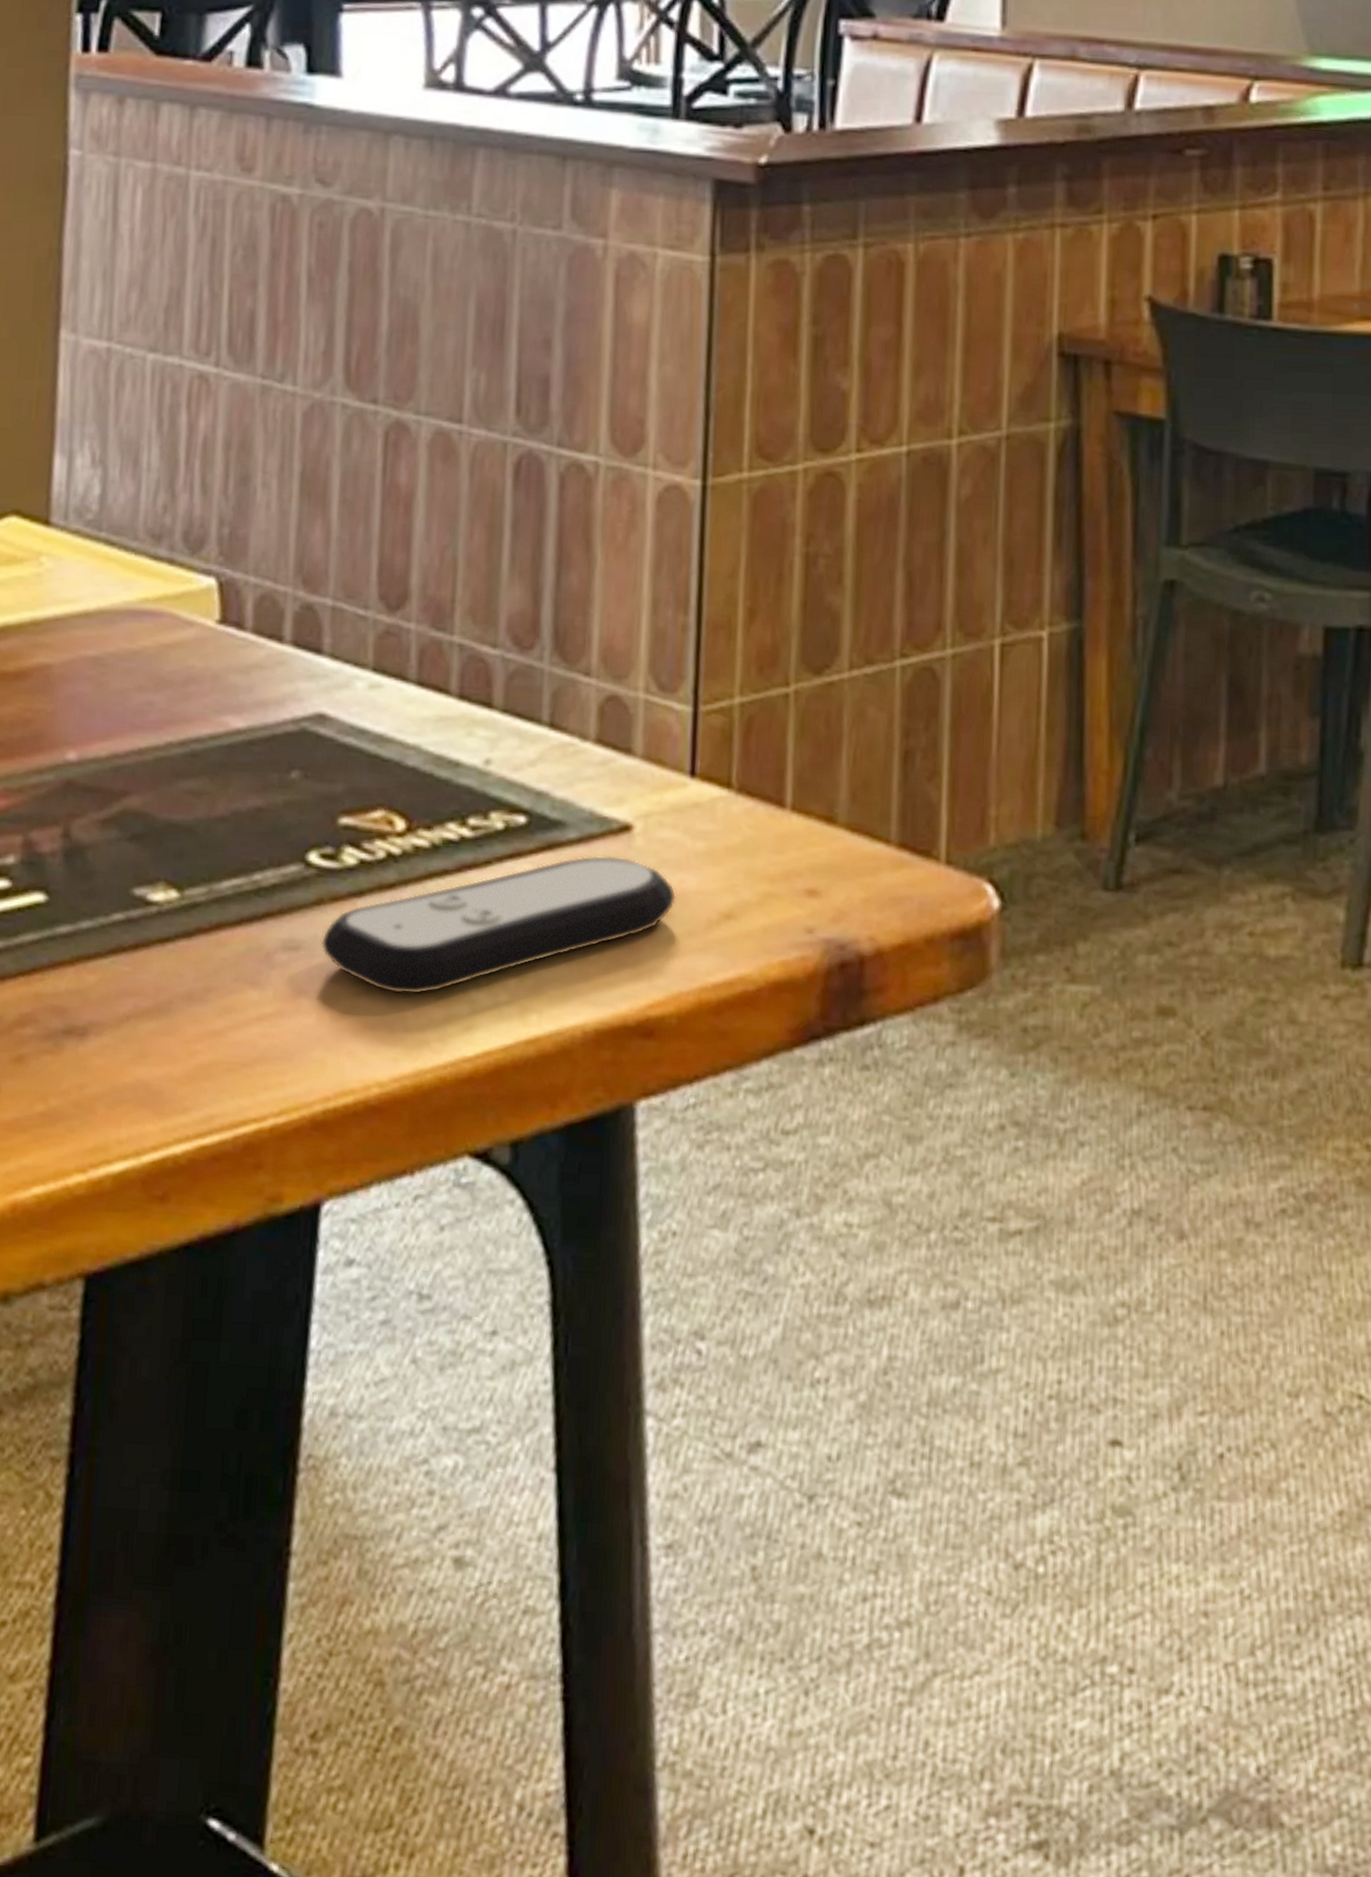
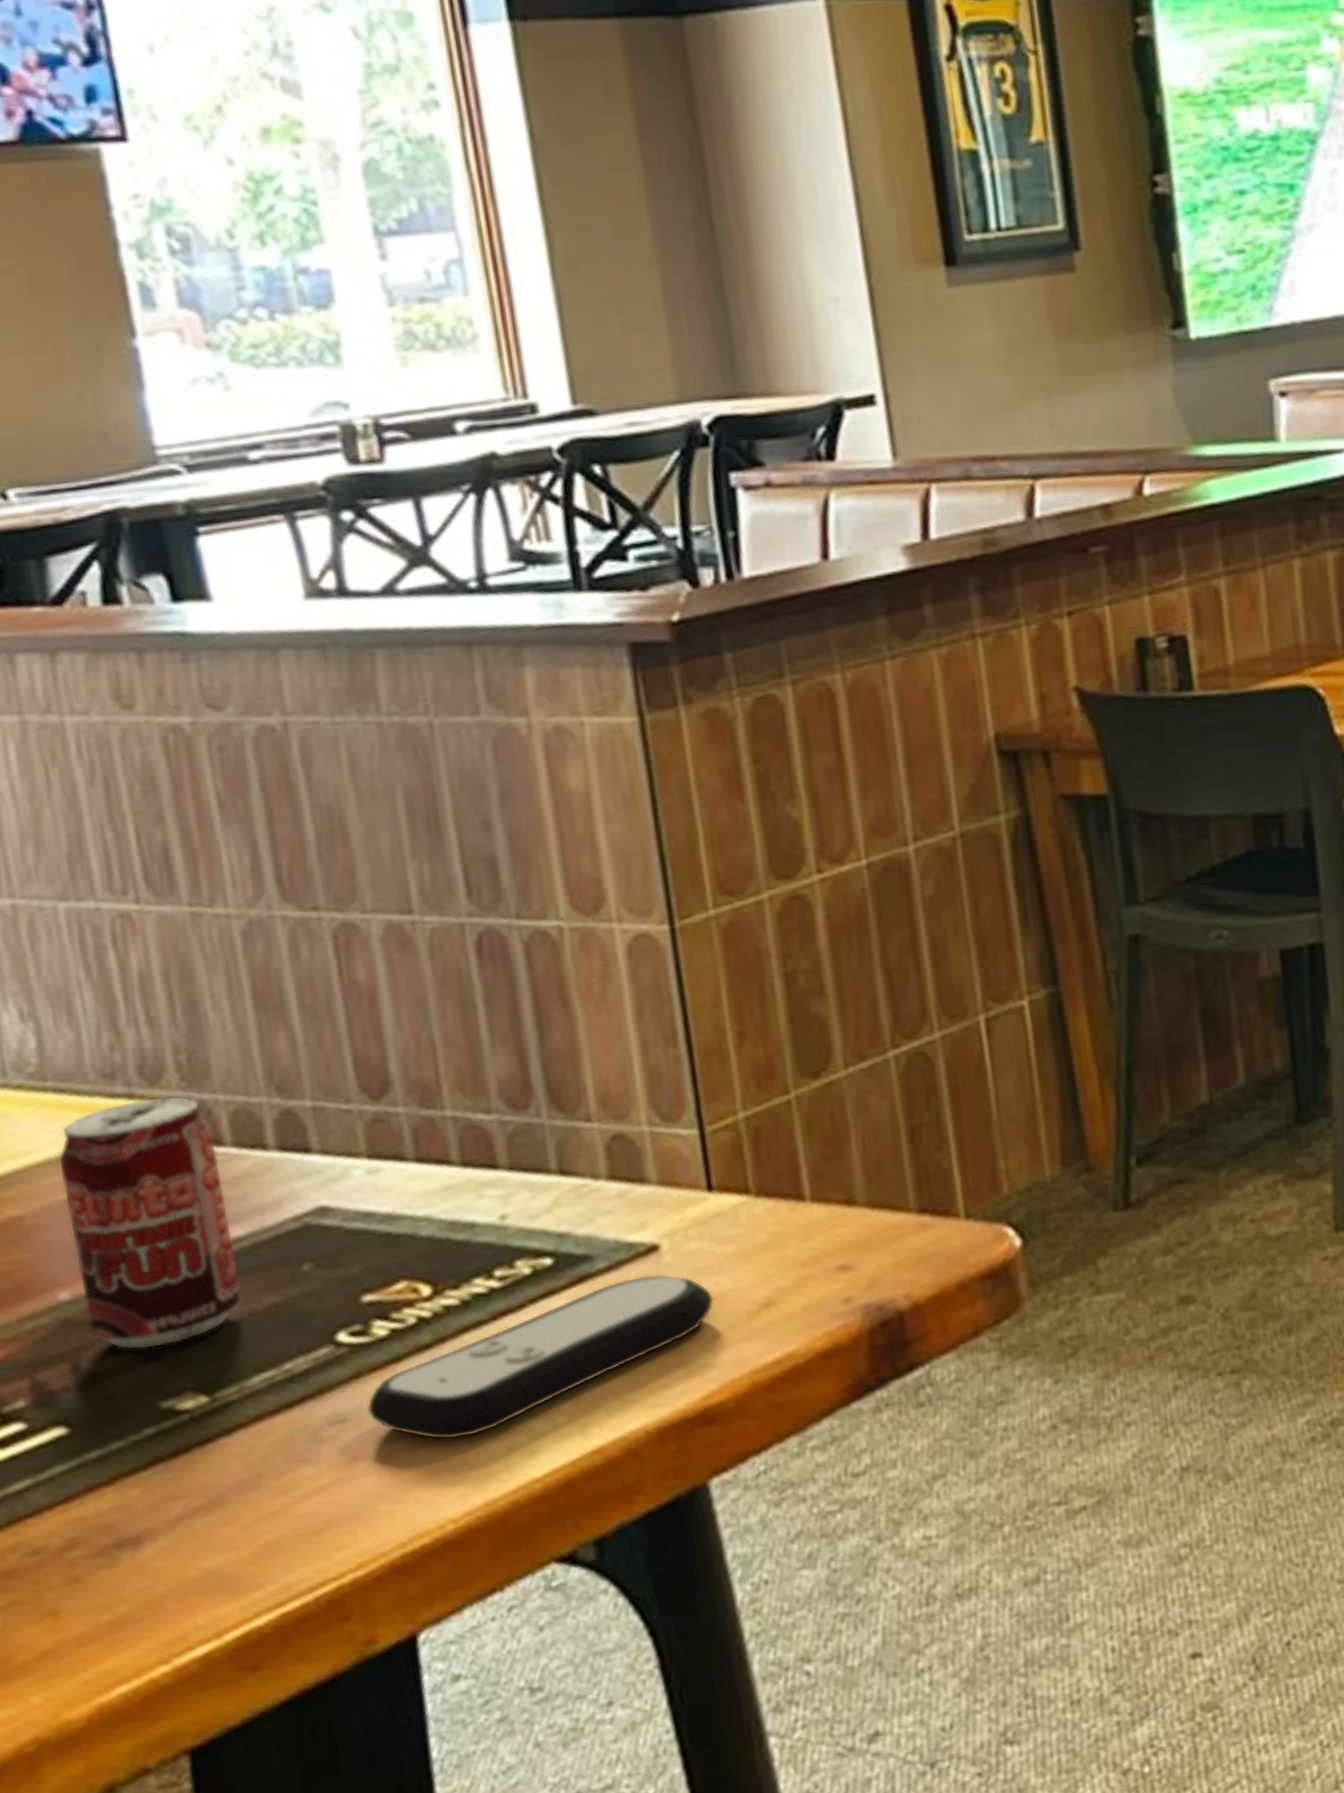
beverage can: none [86,566,239,829] -> present [57,1096,243,1350]

